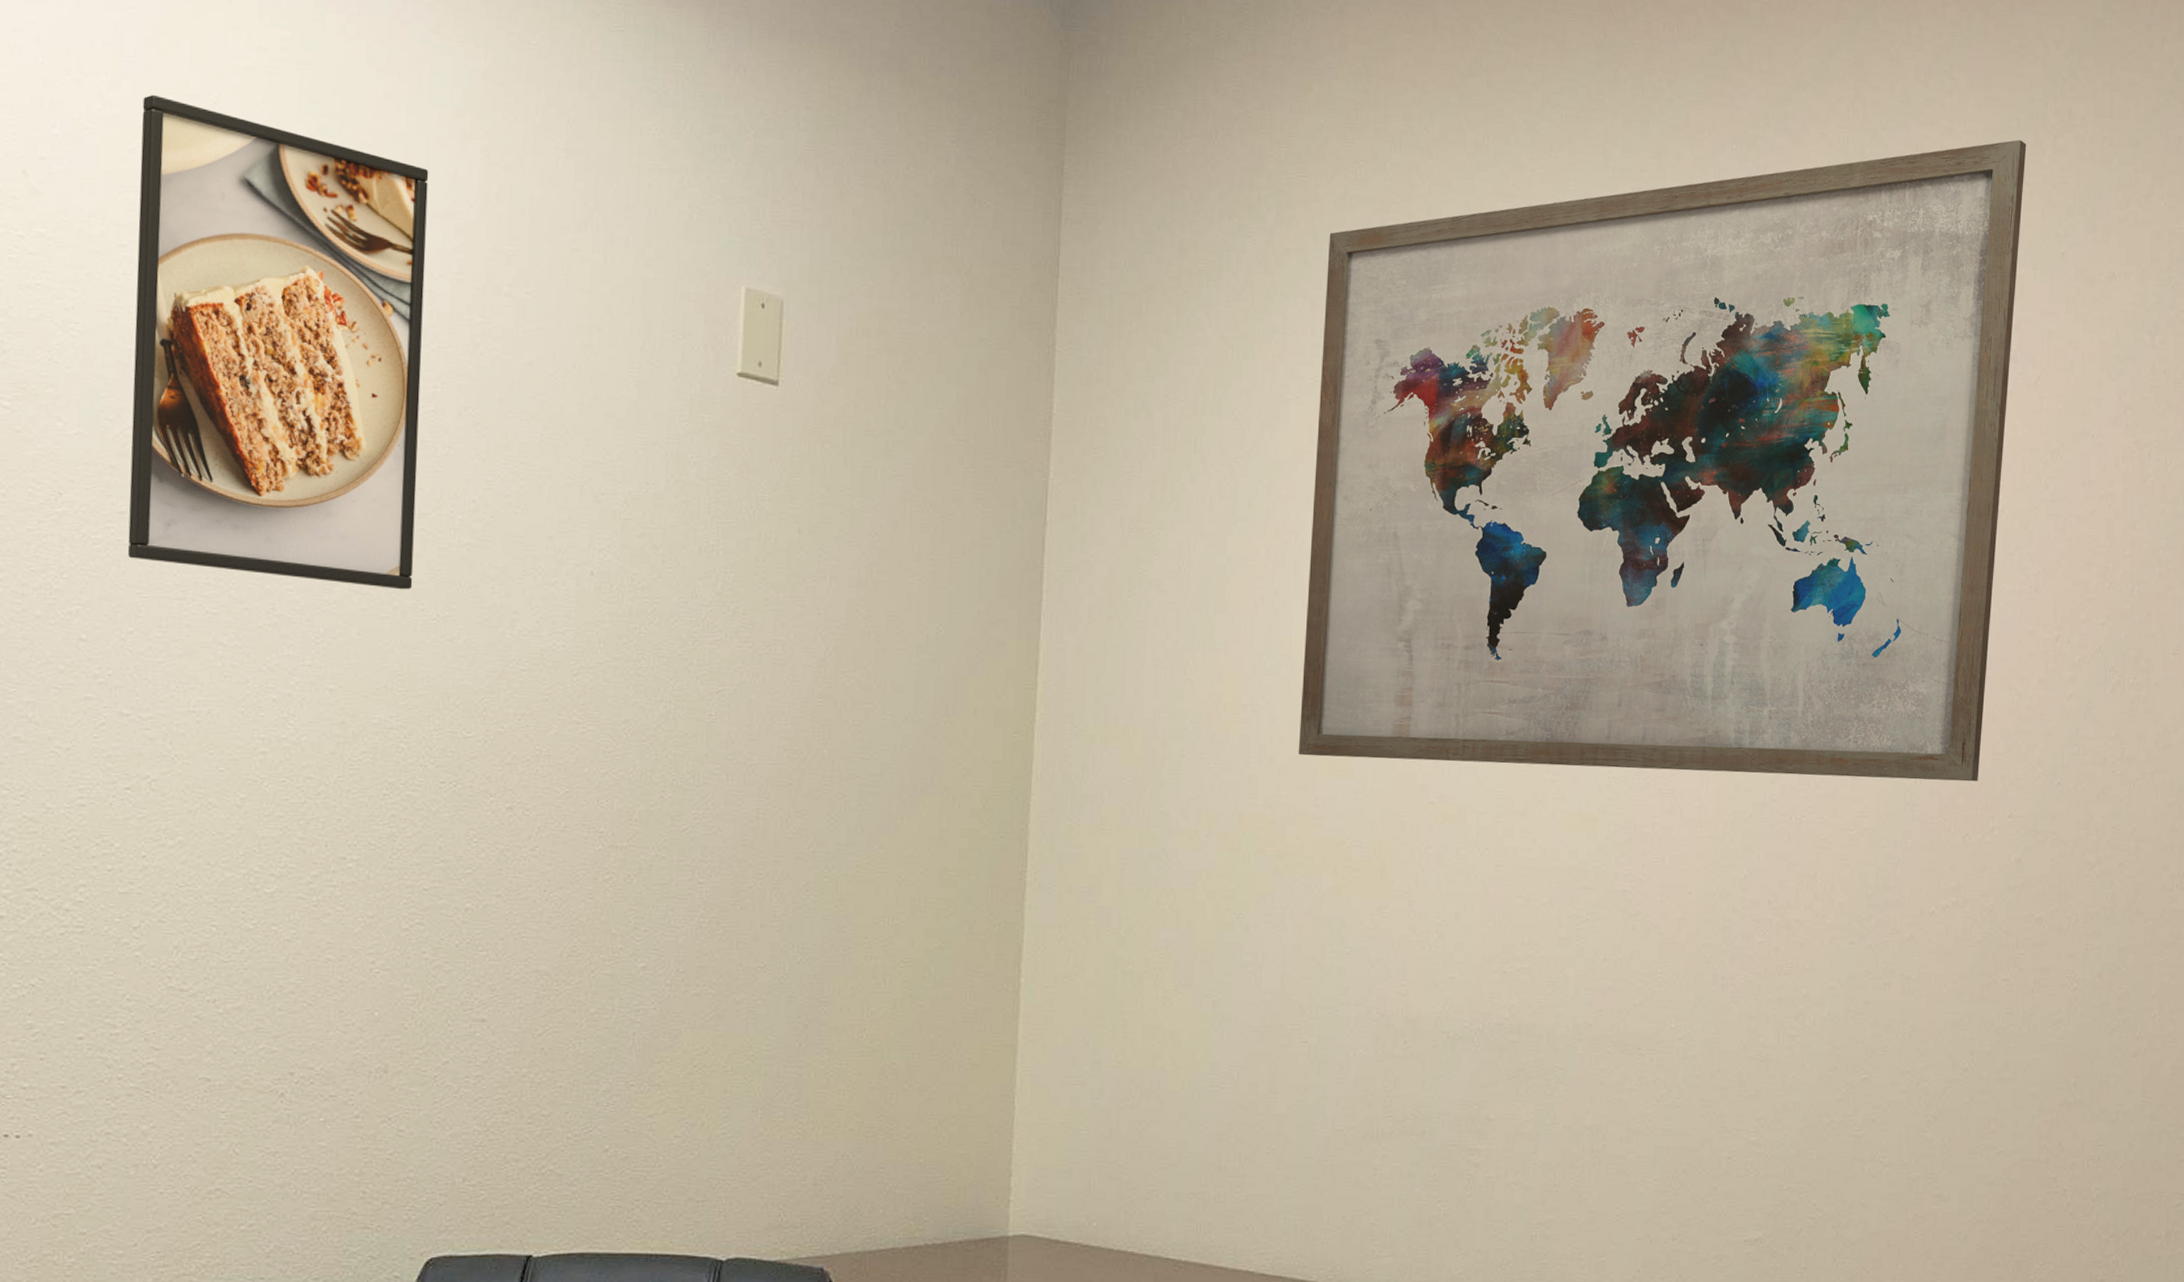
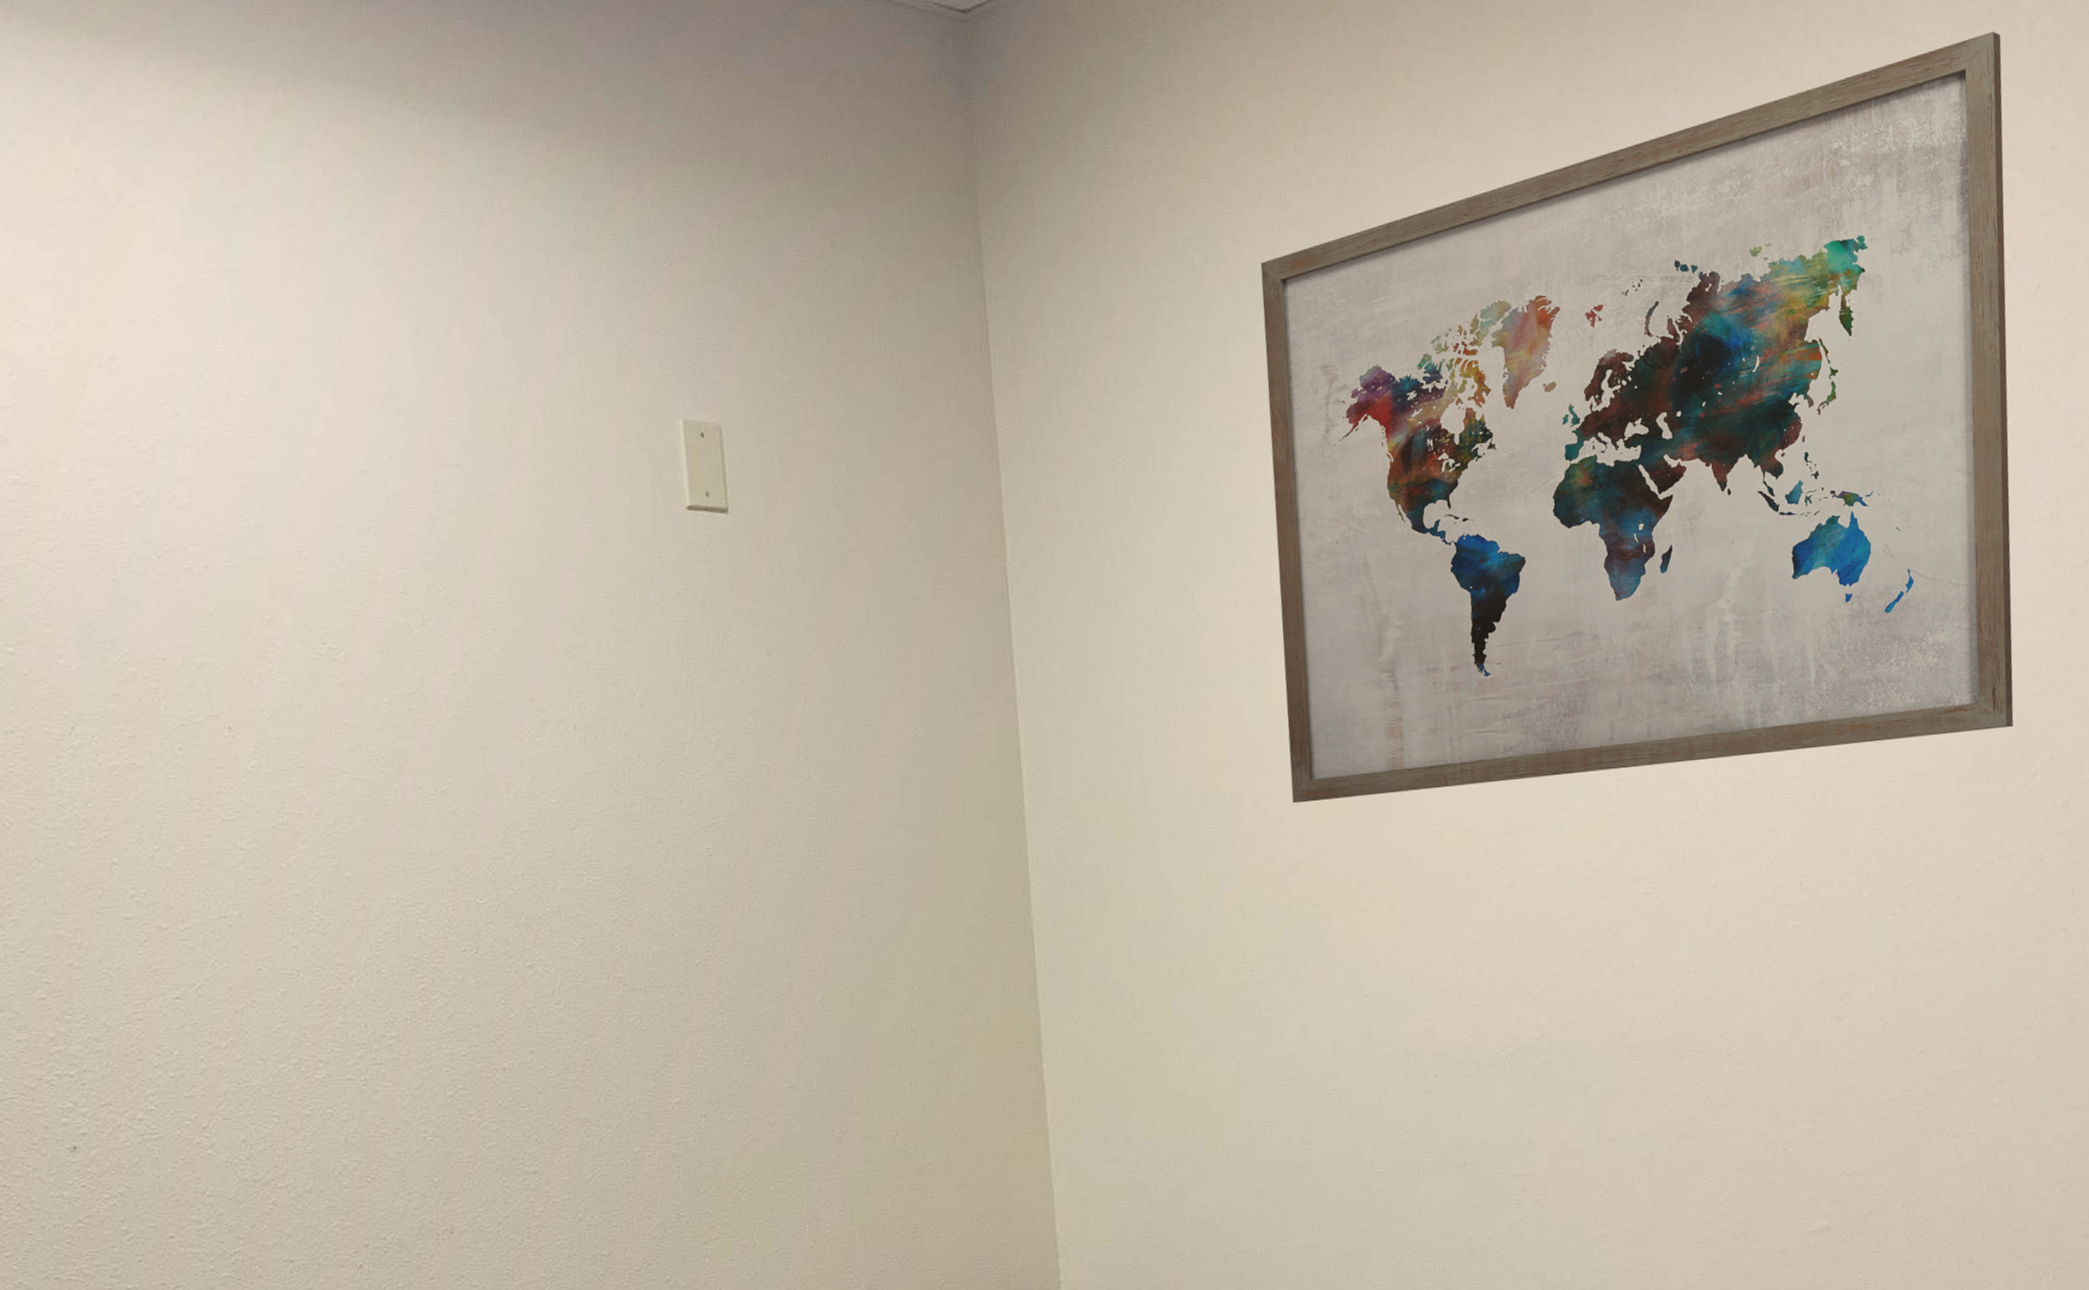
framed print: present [127,94,429,590] -> none [88,326,409,780]

